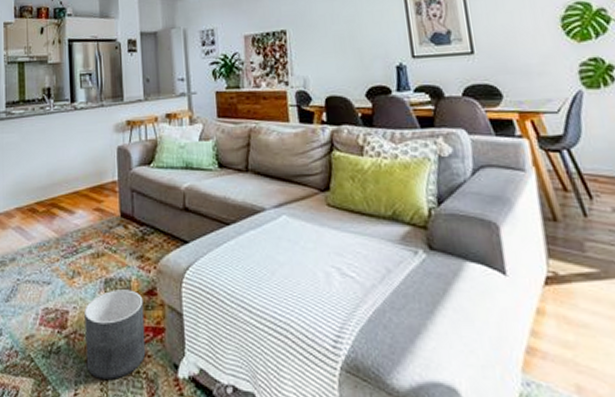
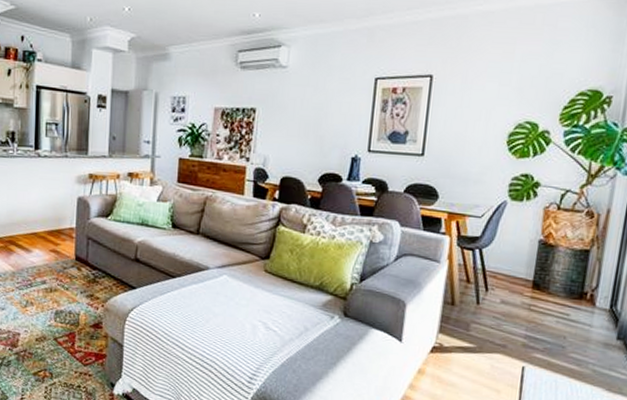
planter: present [84,290,146,380] -> none [33,320,89,390]

